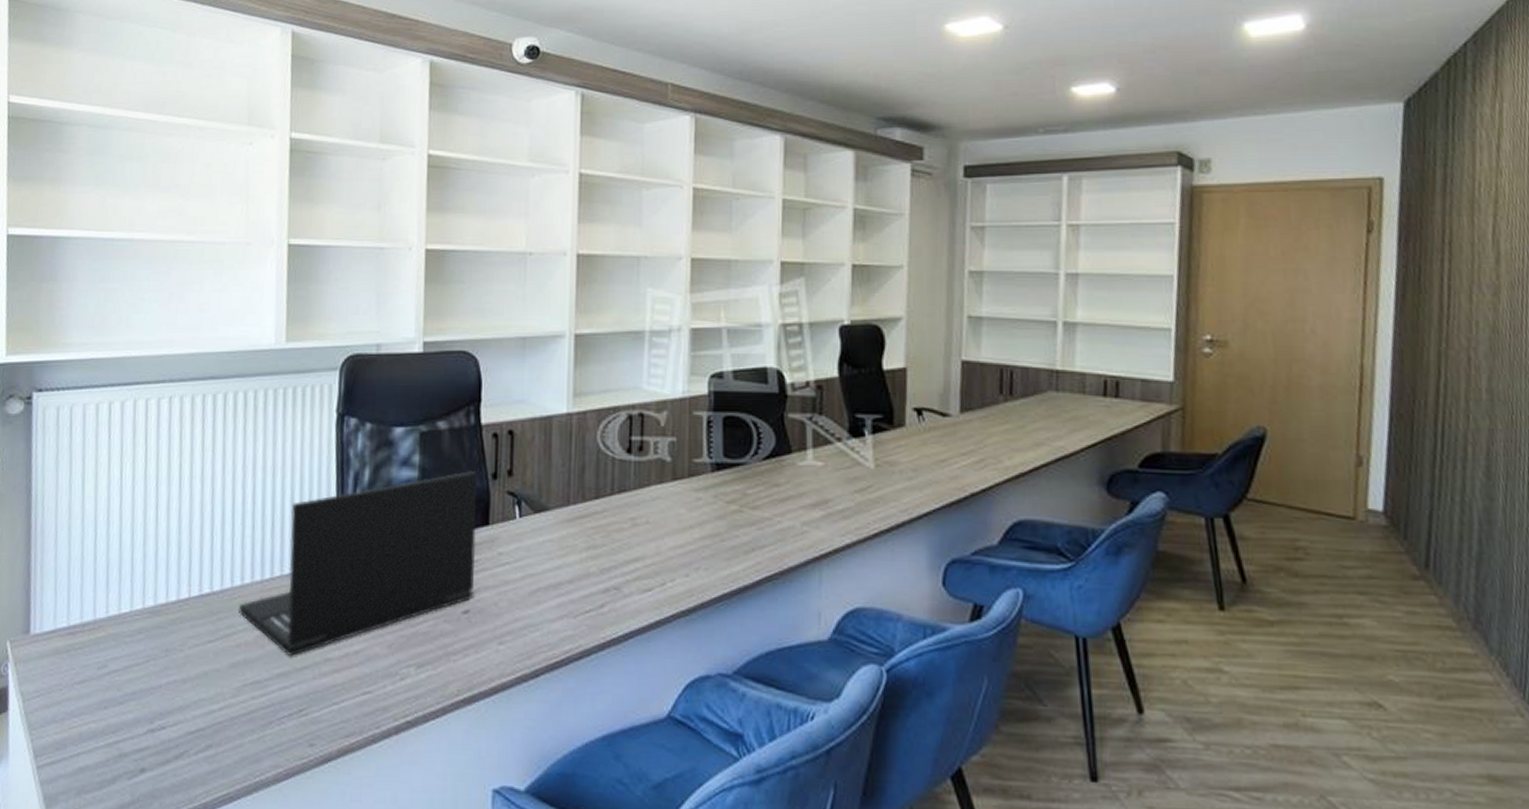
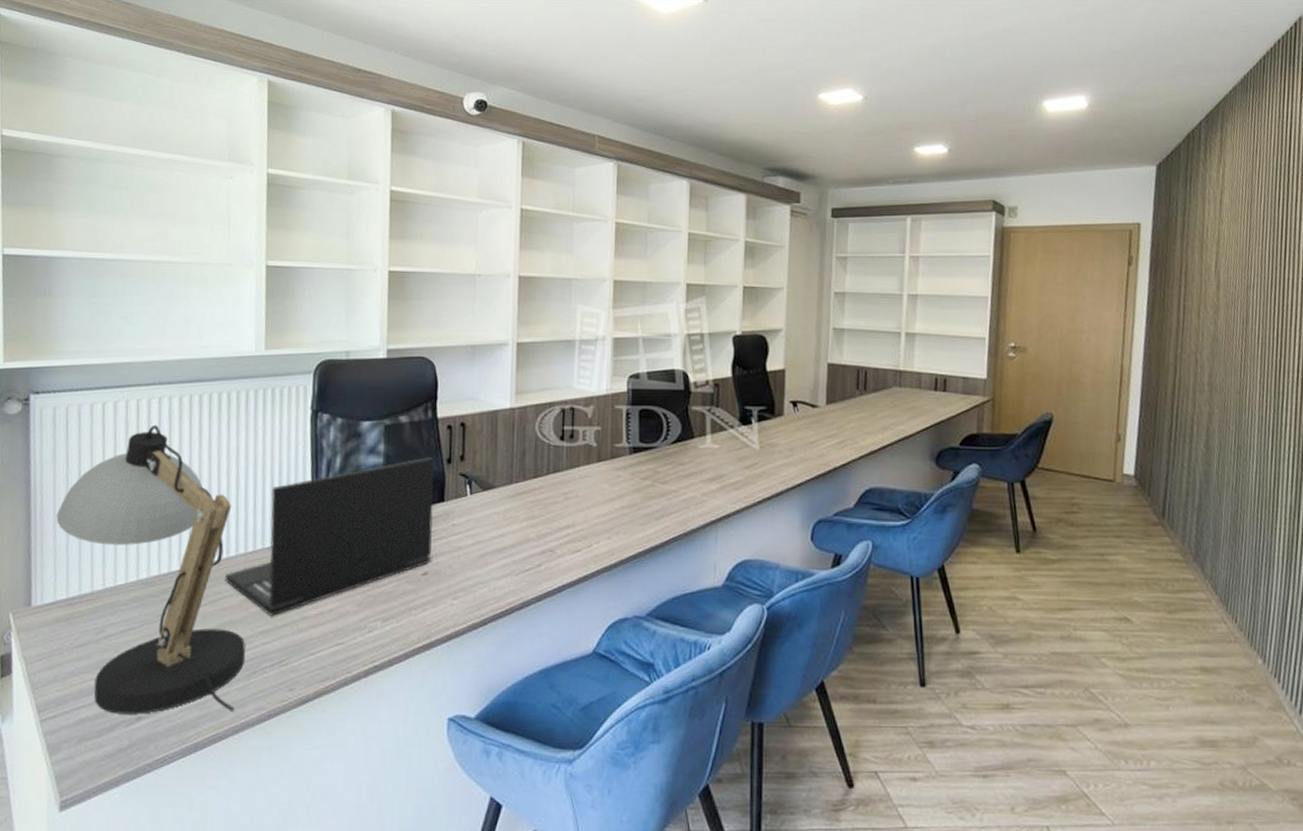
desk lamp: none [57,428,261,768] -> present [56,425,246,714]

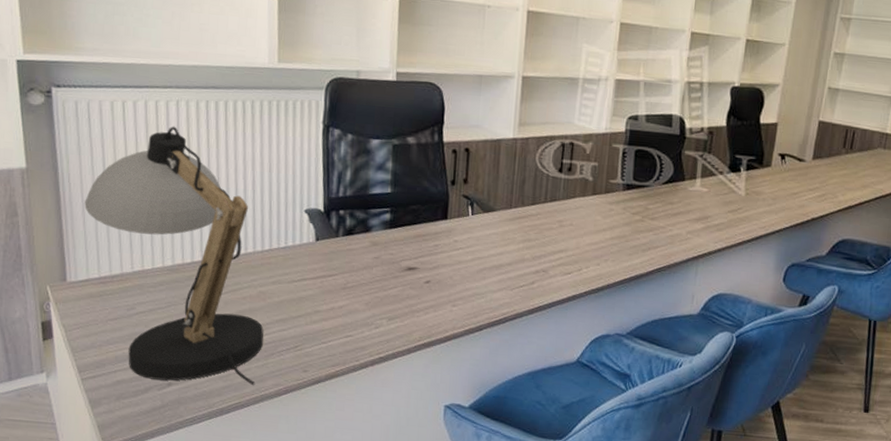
laptop: present [224,457,435,616] -> none [243,177,440,308]

